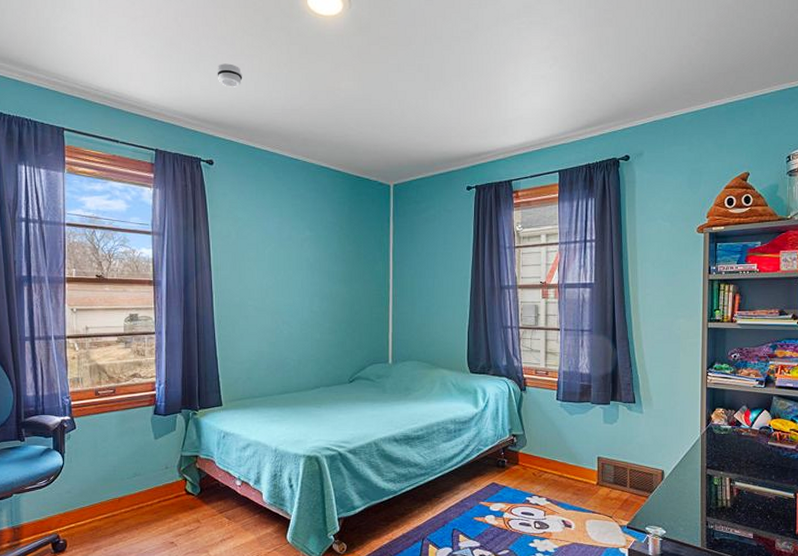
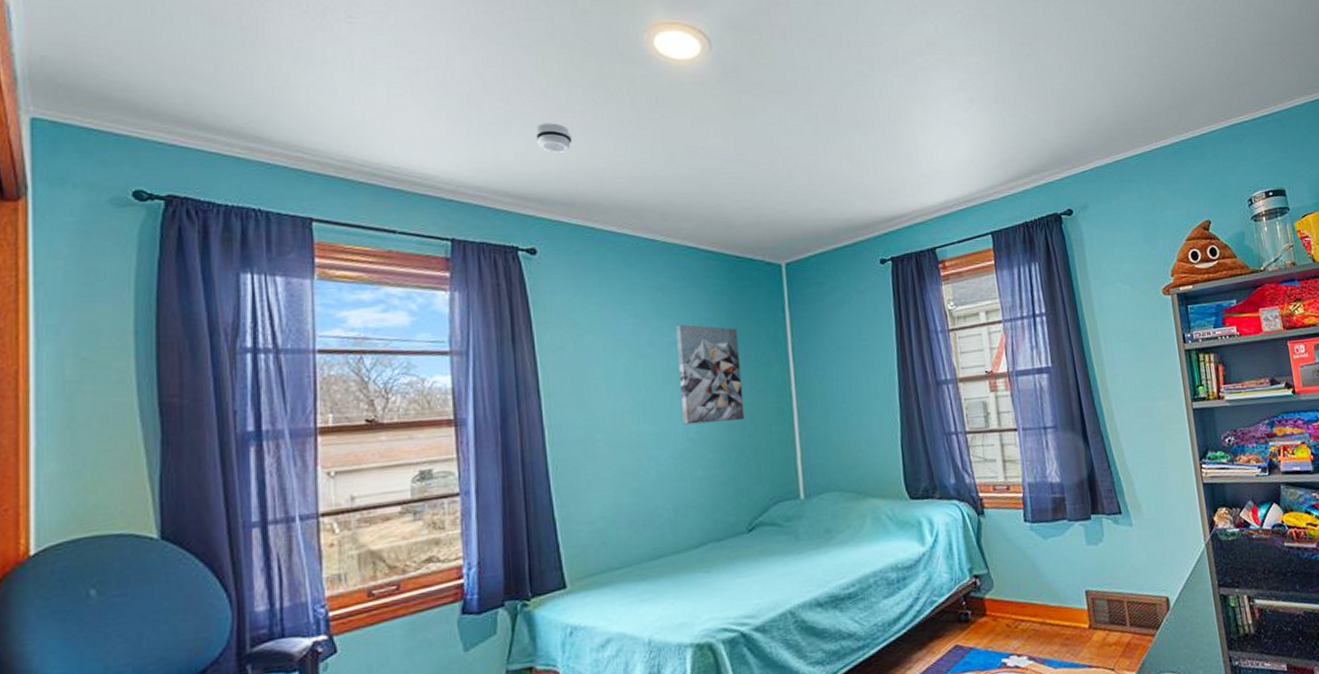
wall art: none [309,226,354,301] -> present [675,324,745,425]

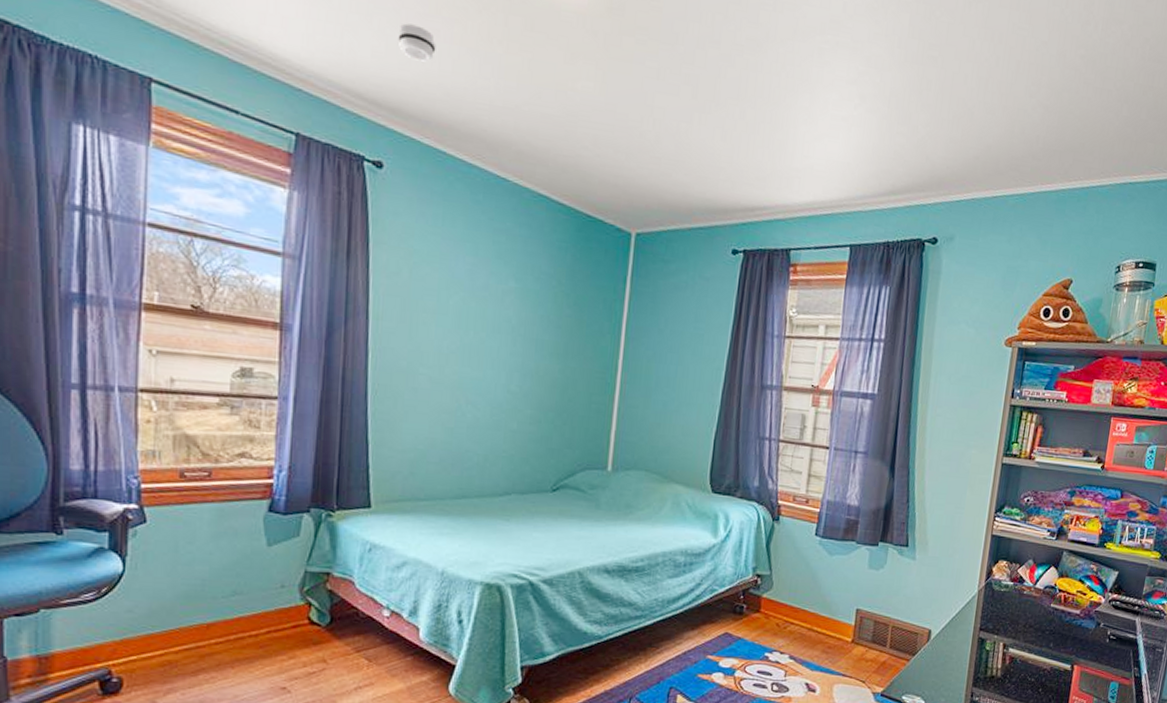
wall art: present [675,324,745,425] -> none [506,274,575,383]

